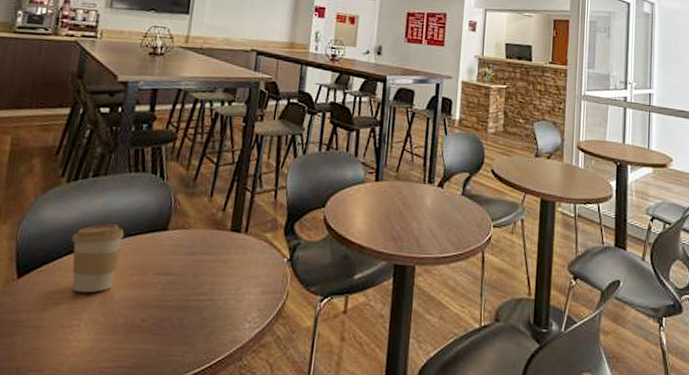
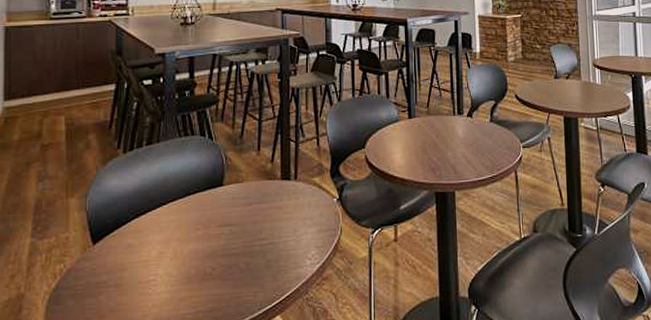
coffee cup: present [72,224,124,293] -> none [137,186,184,251]

